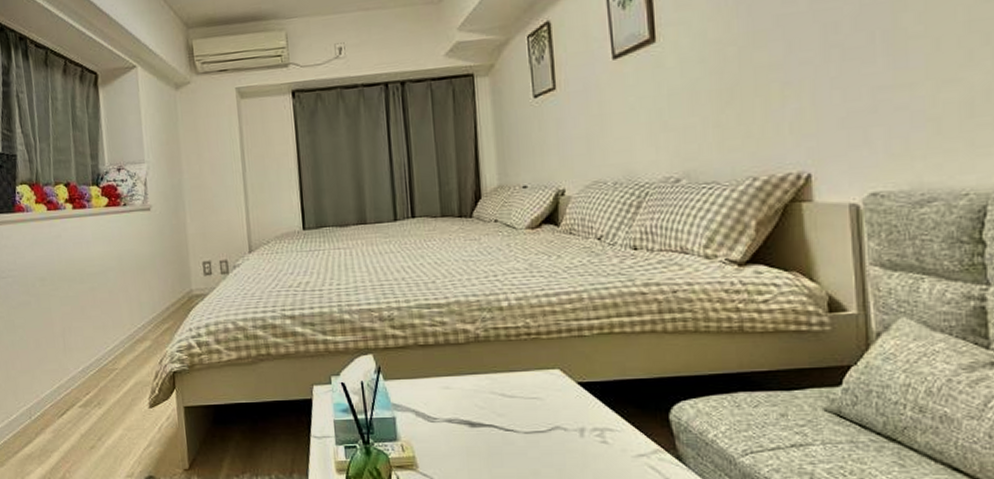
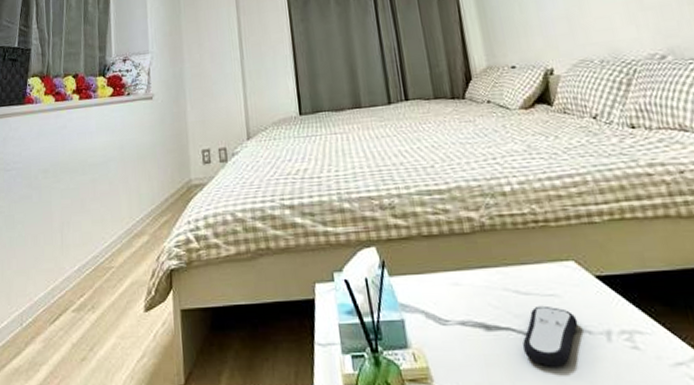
remote control: none [502,406,556,457] -> present [522,305,578,367]

